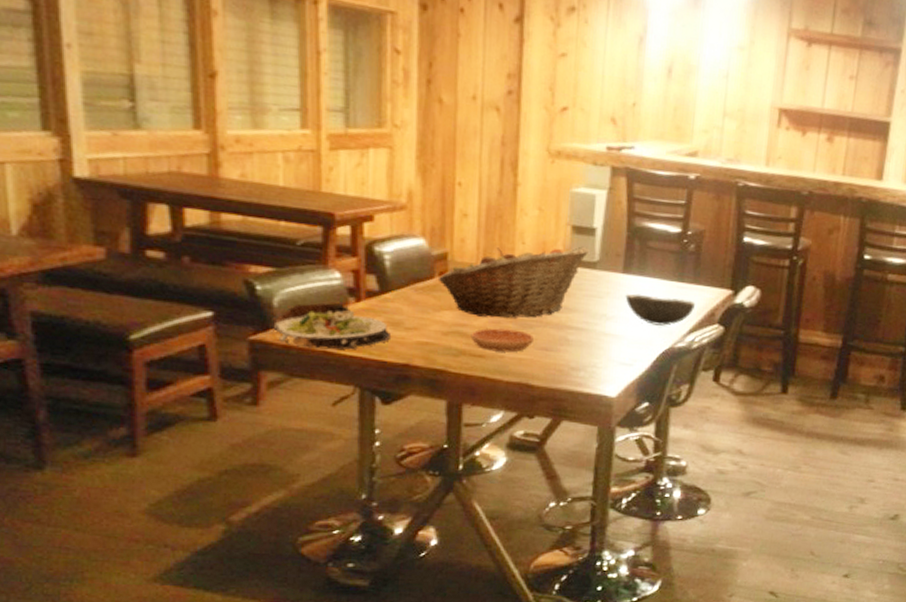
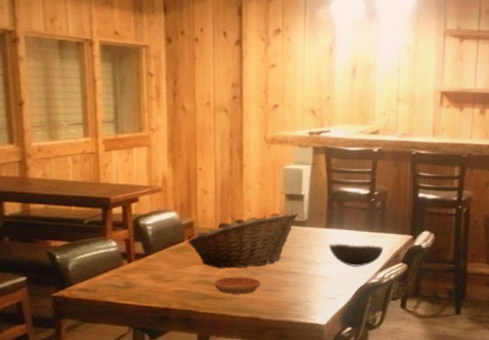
salad plate: present [272,302,392,350] -> none [68,264,155,300]

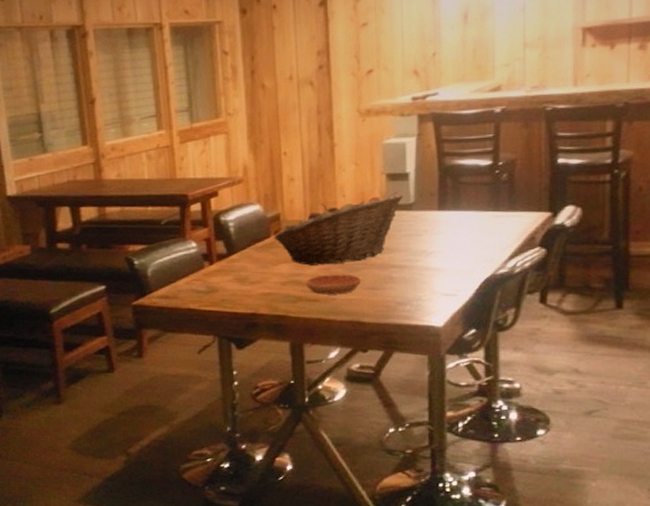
bowl: present [329,243,383,267] -> none [443,226,513,255]

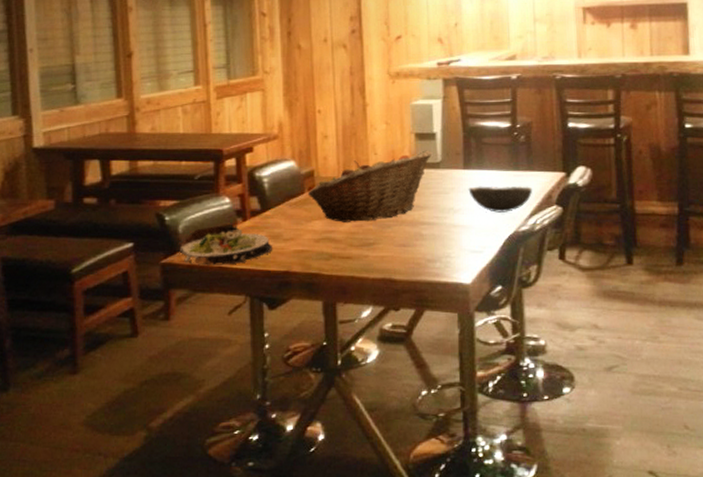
salad plate: none [147,267,240,307] -> present [178,223,273,266]
saucer: present [305,274,361,295] -> none [338,231,392,252]
bowl: none [443,226,513,255] -> present [468,185,532,213]

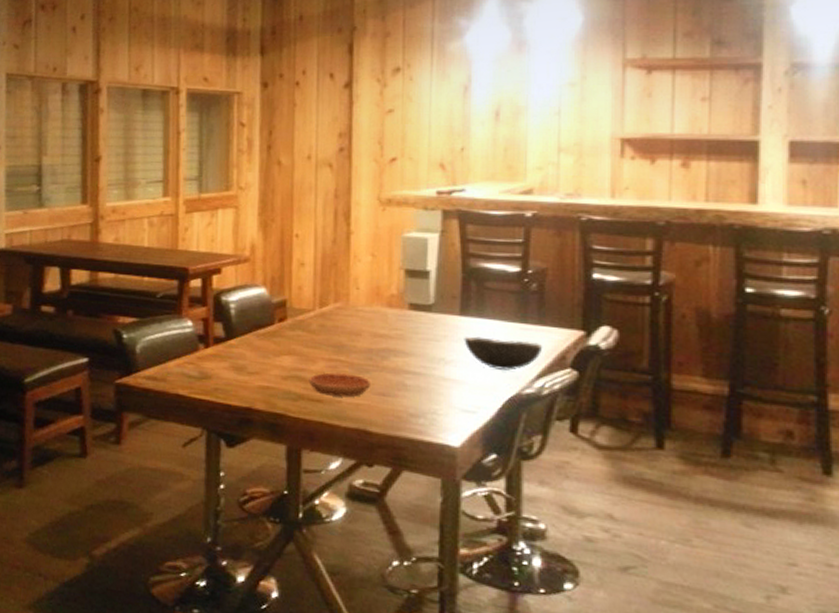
salad plate: present [178,223,273,266] -> none [134,349,236,393]
fruit basket: present [307,150,433,222] -> none [277,289,424,363]
saucer: none [338,231,392,252] -> present [309,372,370,398]

